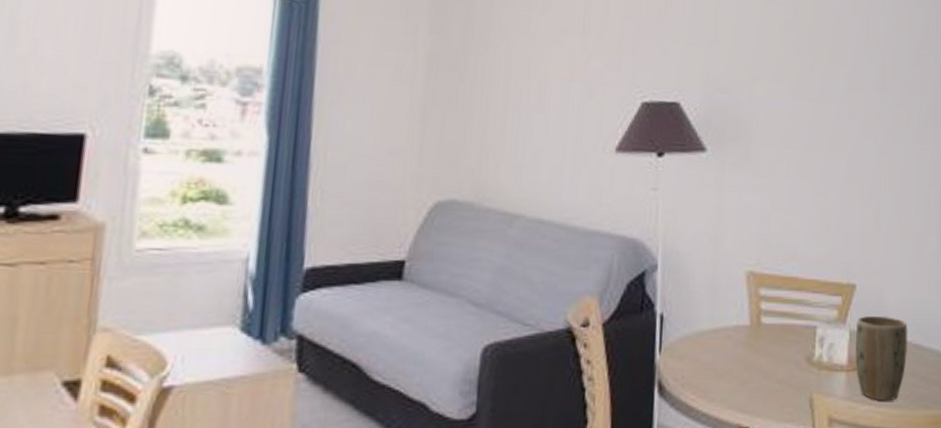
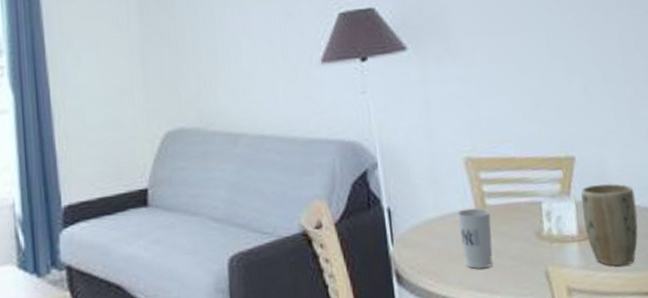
cup: none [730,324,765,388] -> present [457,208,493,269]

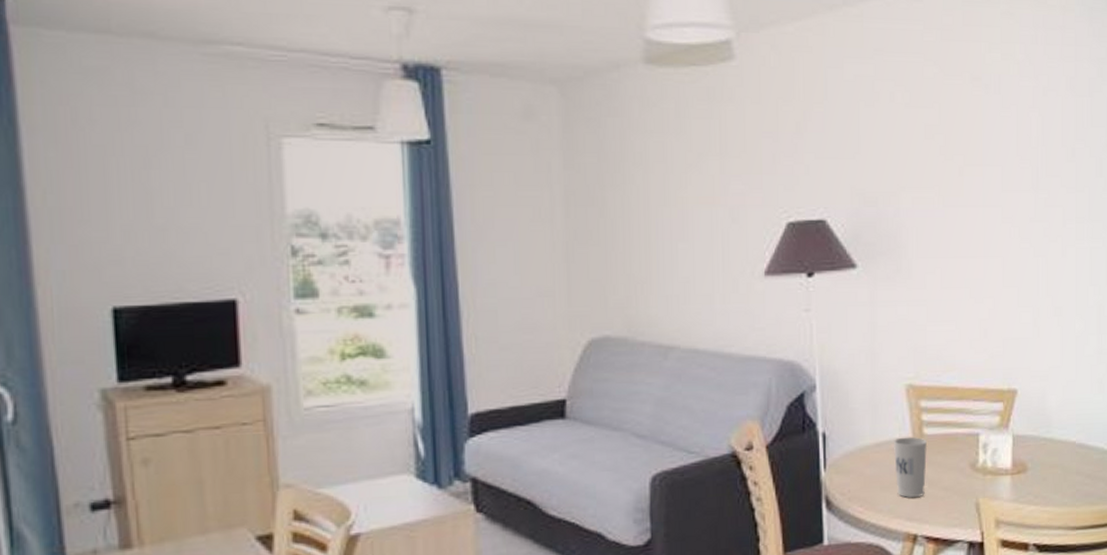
plant pot: present [580,183,638,267] -> none [1018,418,1071,501]

